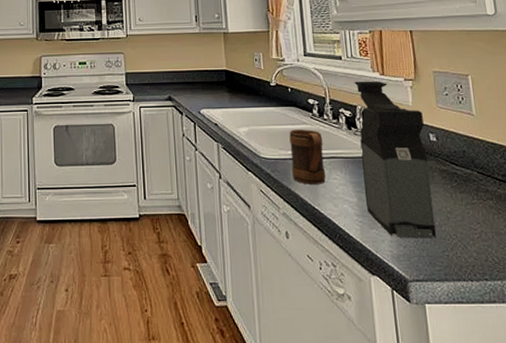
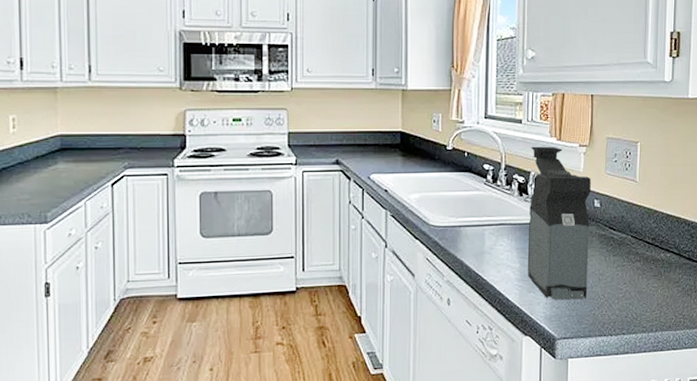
mug: present [289,130,326,184] -> none [460,196,494,252]

